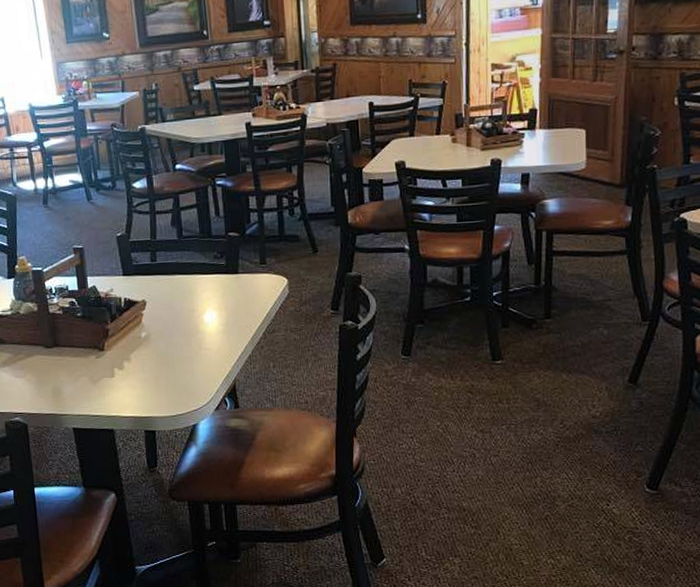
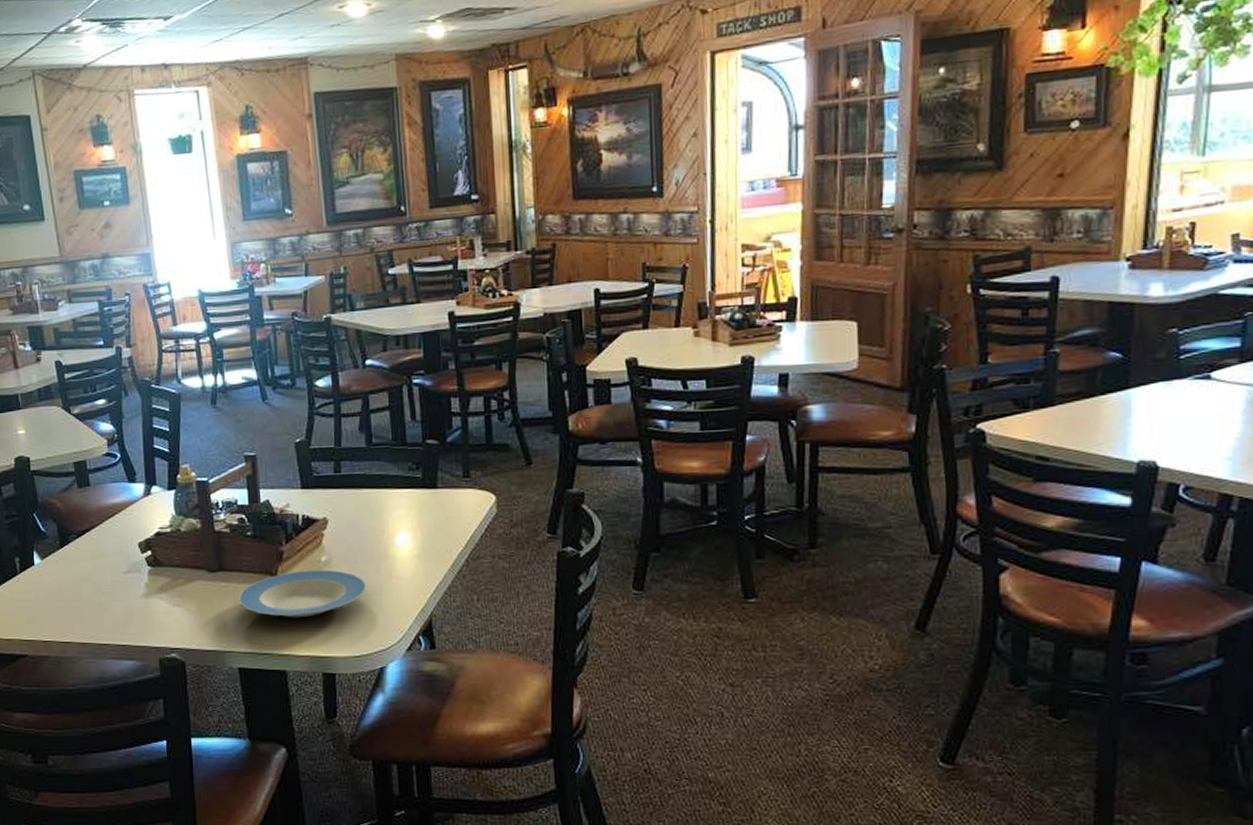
plate: none [71,344,181,385] -> present [238,570,367,618]

